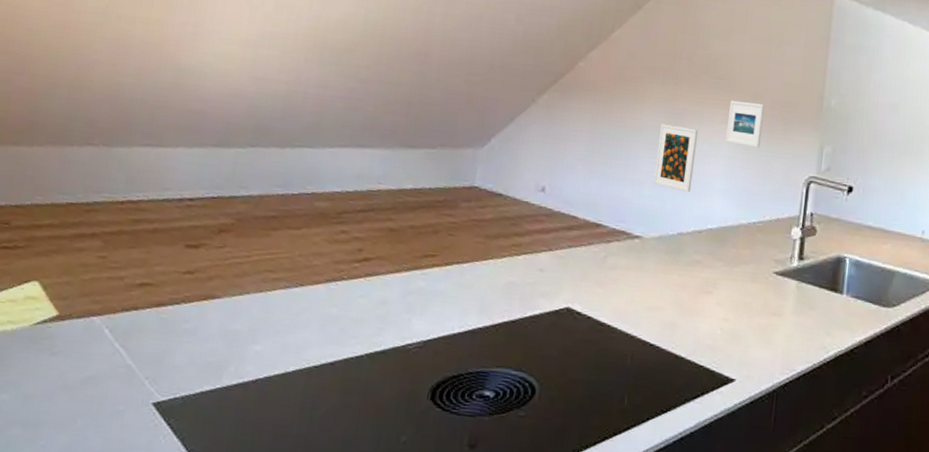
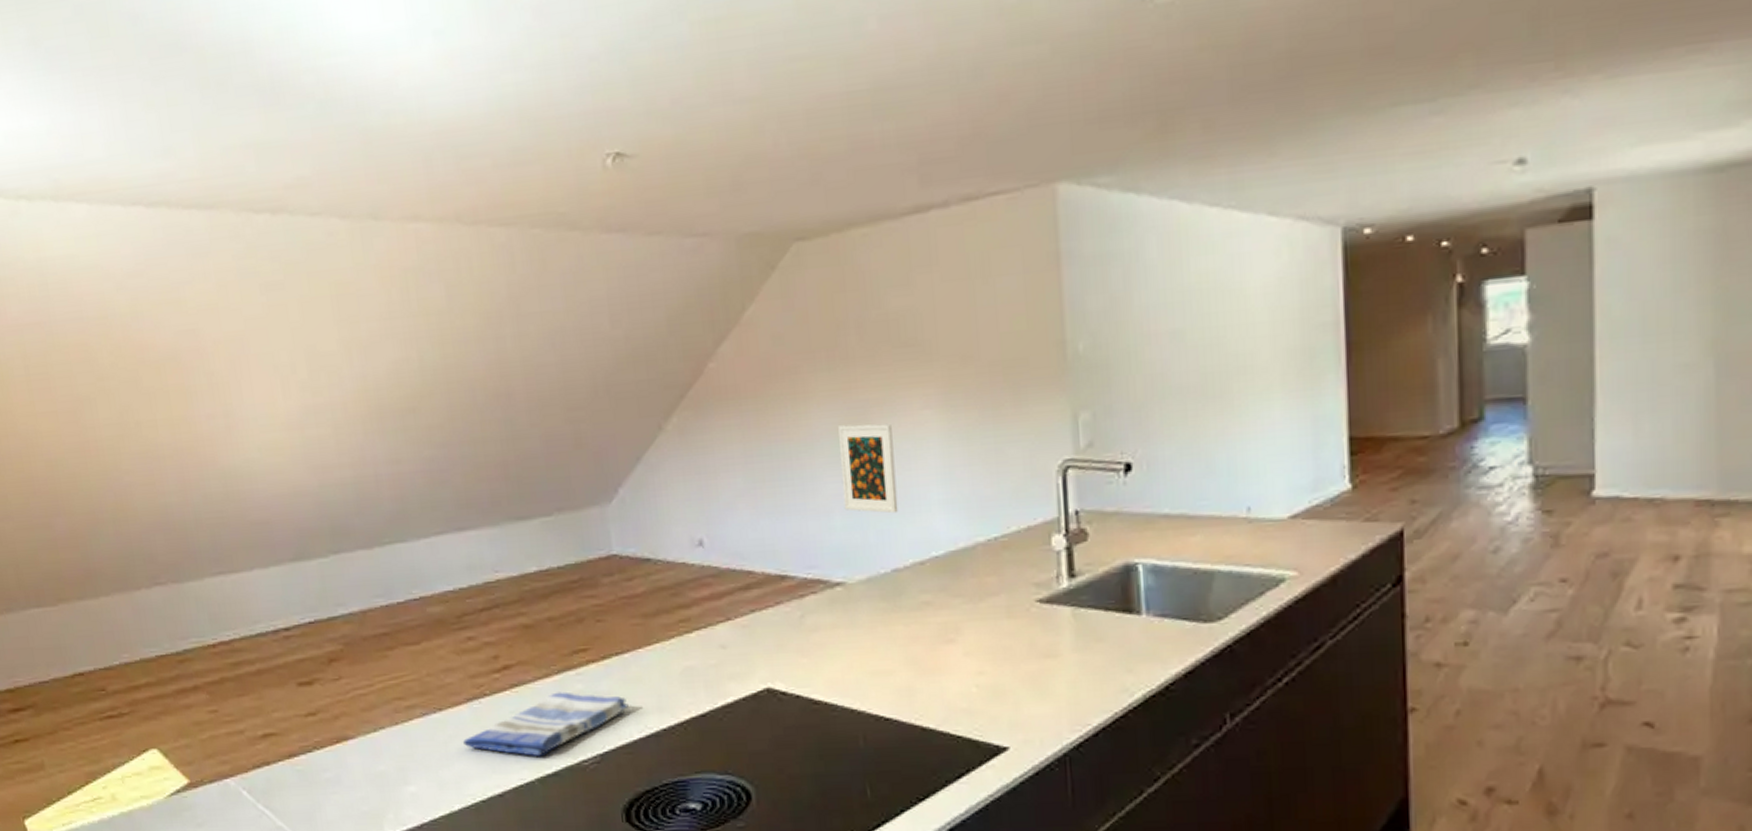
dish towel: none [312,285,457,337] -> present [462,691,629,757]
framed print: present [726,100,765,148] -> none [929,370,985,435]

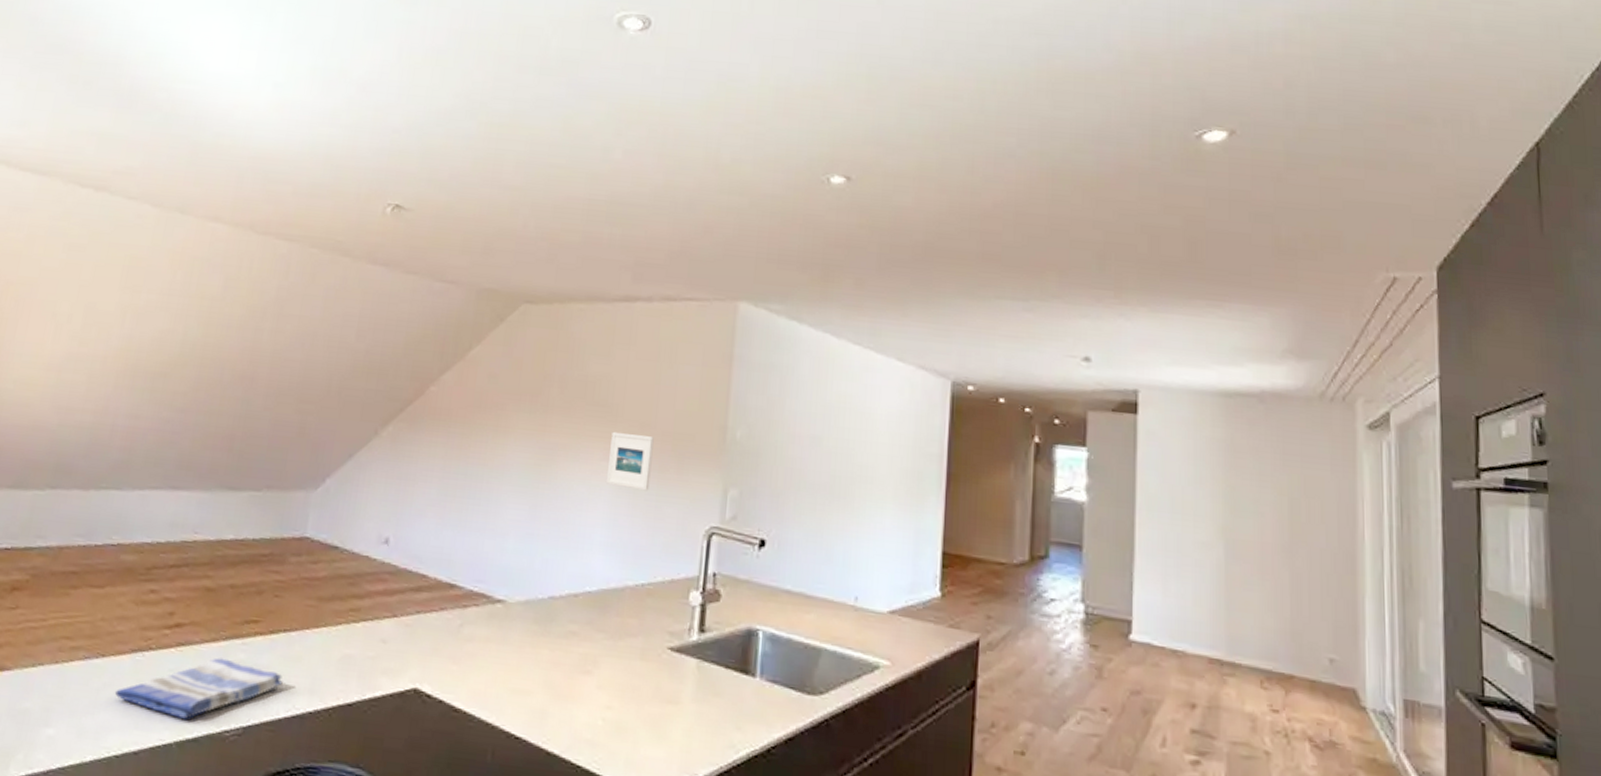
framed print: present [838,423,899,514] -> none [518,461,573,547]
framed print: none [929,370,985,435] -> present [607,431,654,491]

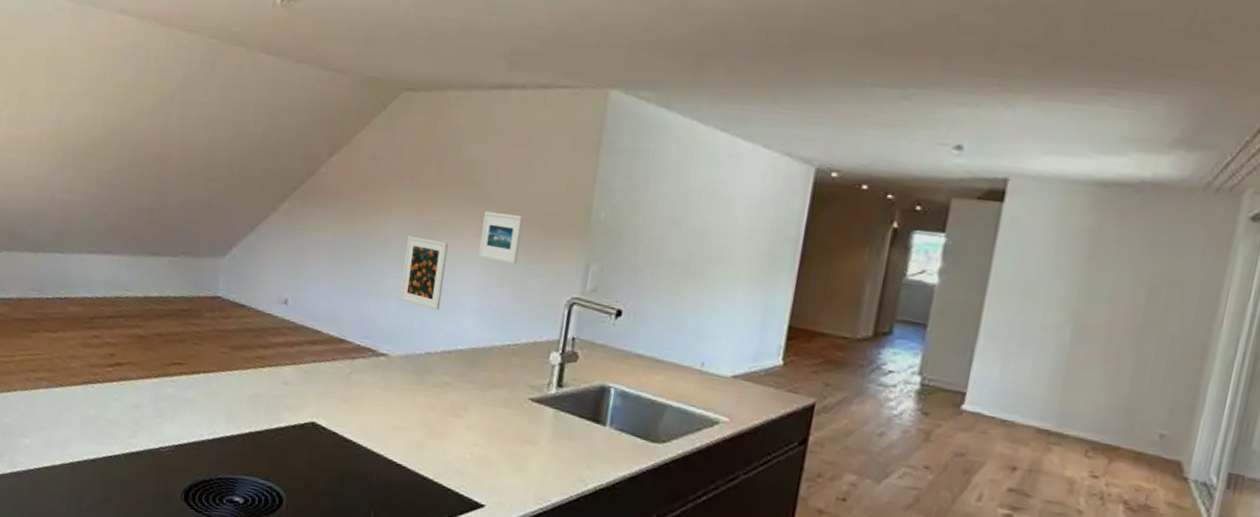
dish towel: present [114,658,283,721] -> none [73,391,205,438]
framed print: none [518,461,573,547] -> present [399,236,448,311]

